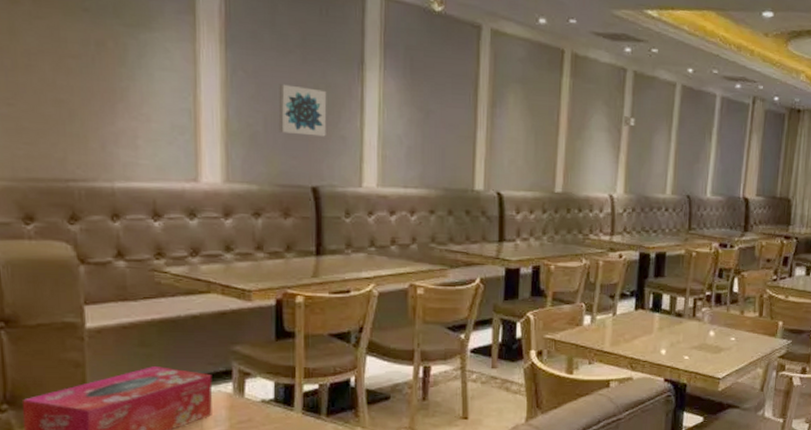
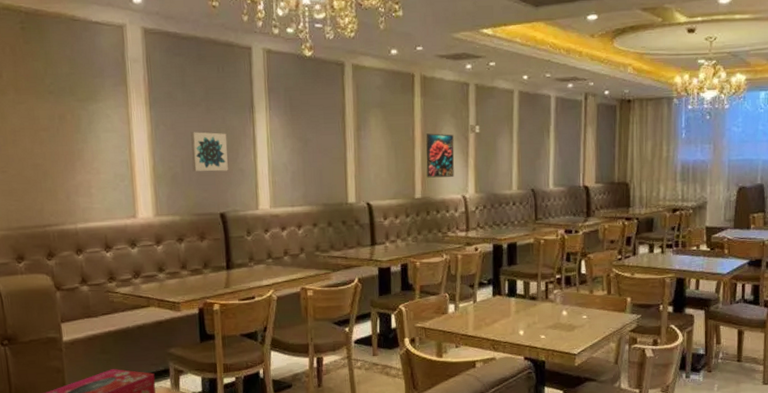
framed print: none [570,120,605,173] -> present [426,133,454,178]

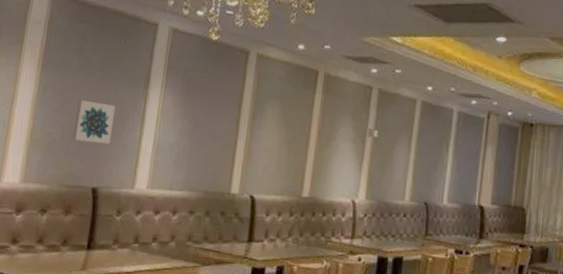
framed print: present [426,133,454,178] -> none [317,131,351,180]

